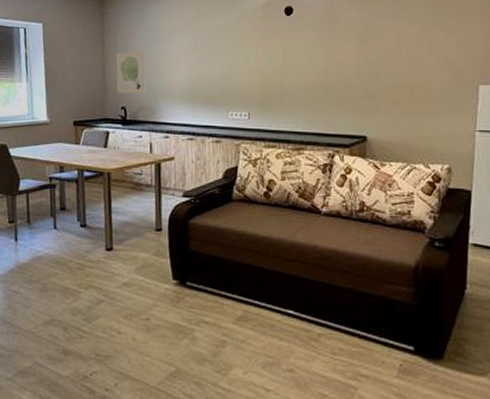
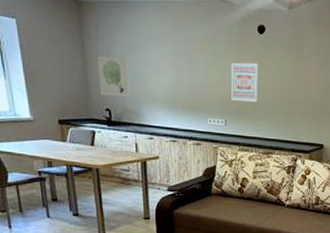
wall art: none [254,46,286,91] -> present [230,61,258,103]

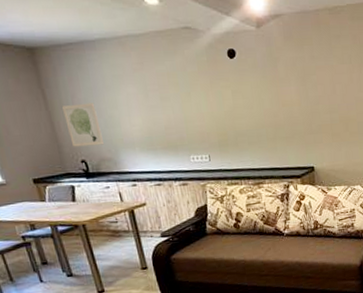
wall art: present [230,61,258,103] -> none [205,89,239,135]

